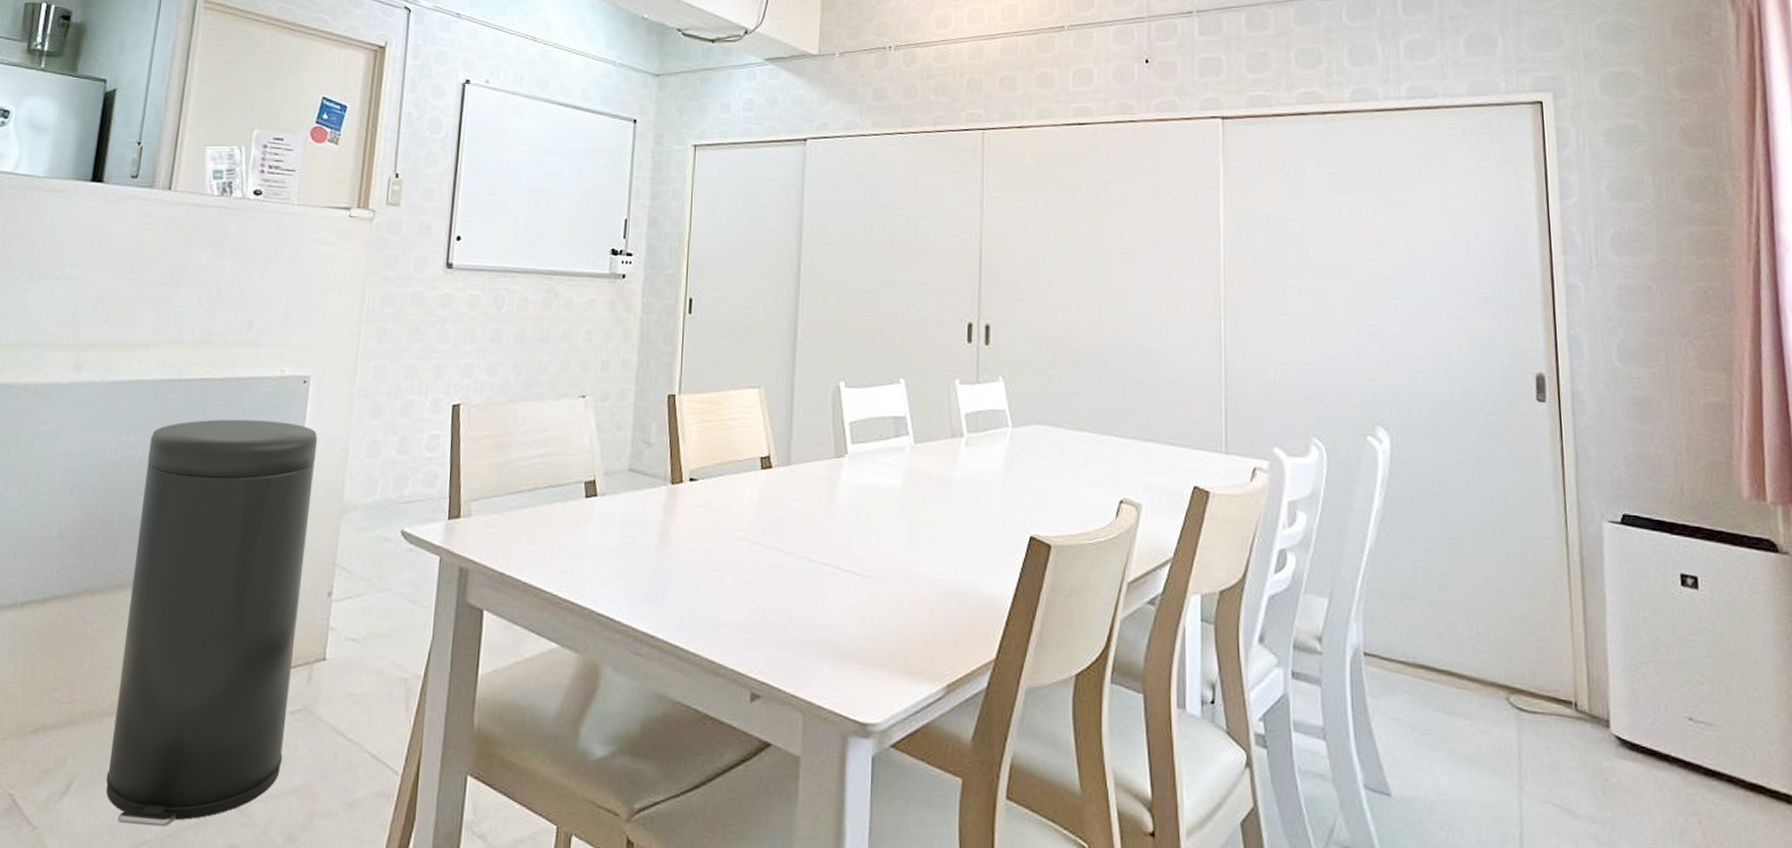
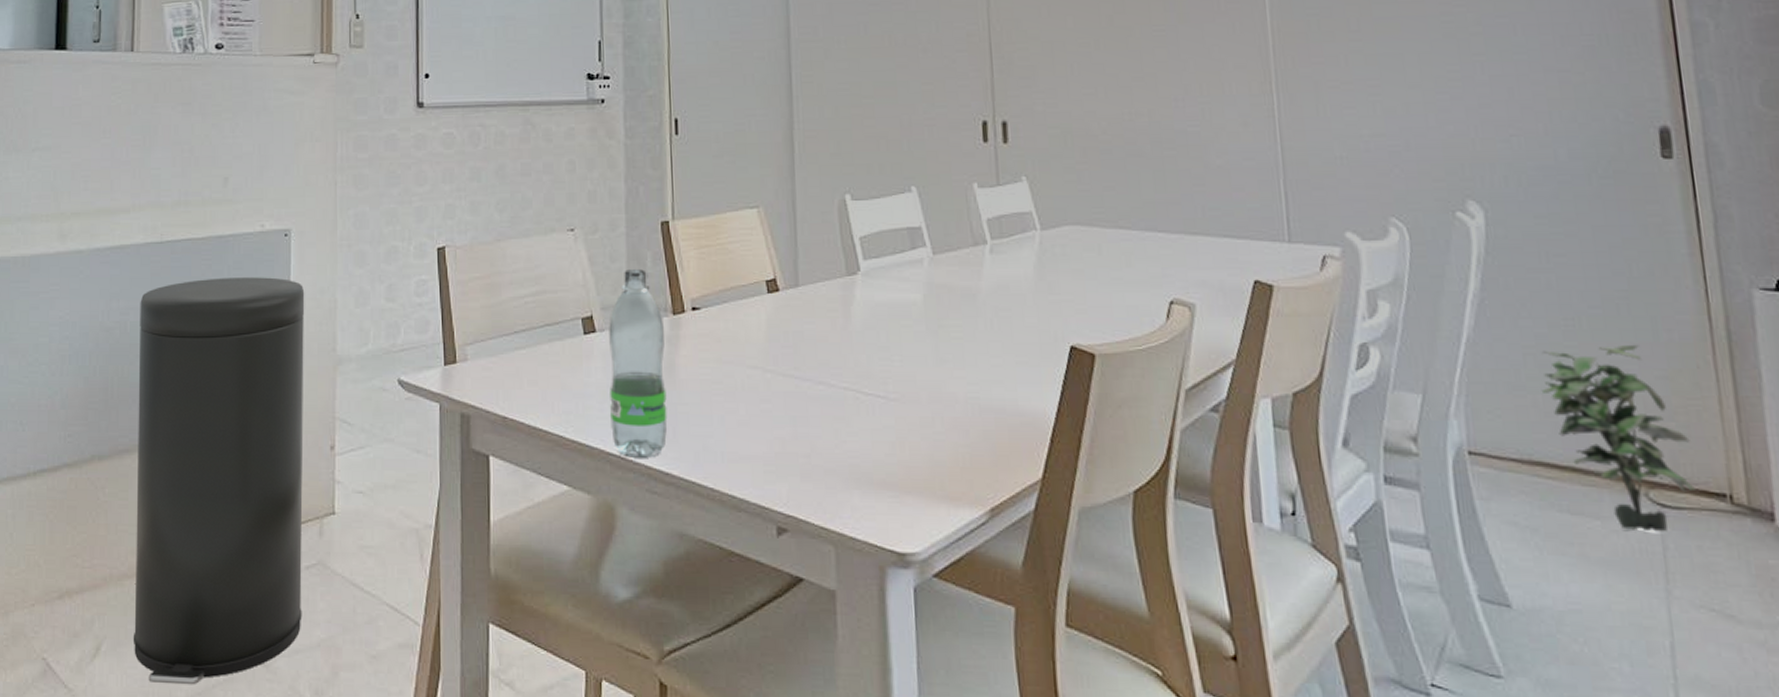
bottle: none [602,438,663,621] -> present [608,269,667,458]
potted plant: none [1427,563,1547,734] -> present [1541,344,1695,532]

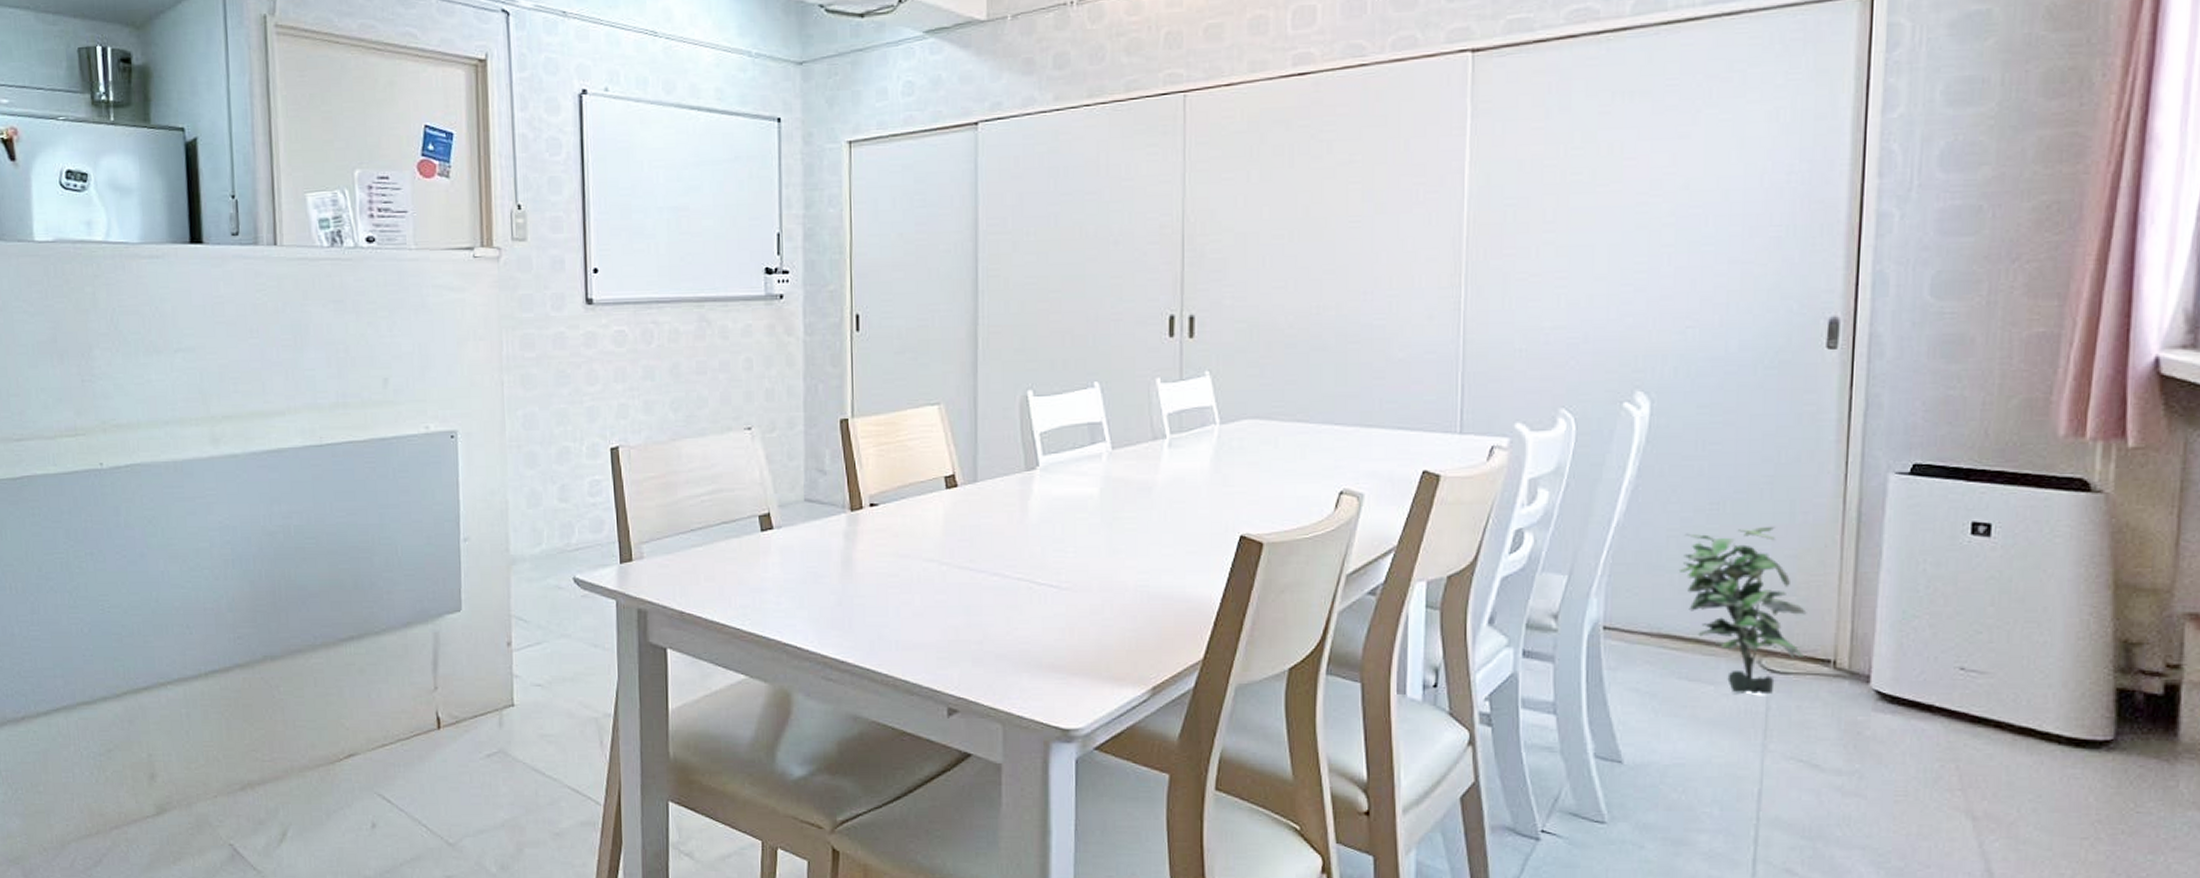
pedal bin: present [133,277,305,685] -> none [302,479,486,864]
bottle: present [608,269,667,458] -> none [786,467,844,648]

